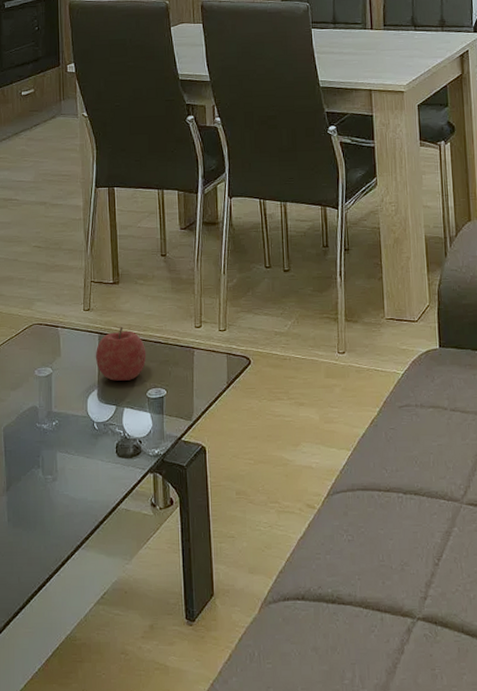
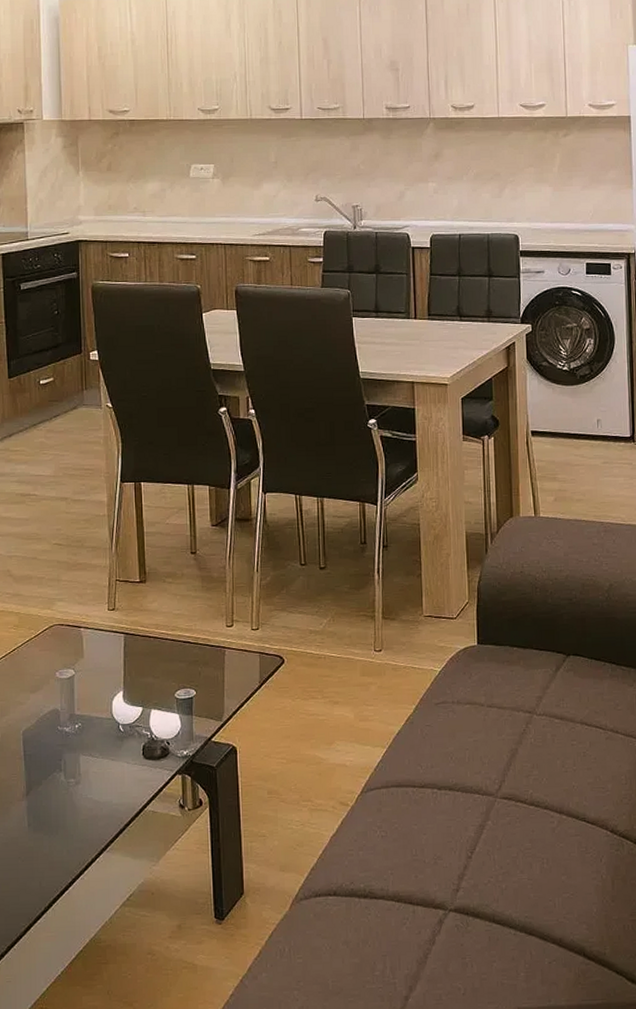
fruit: present [95,327,147,381] -> none [120,627,175,682]

